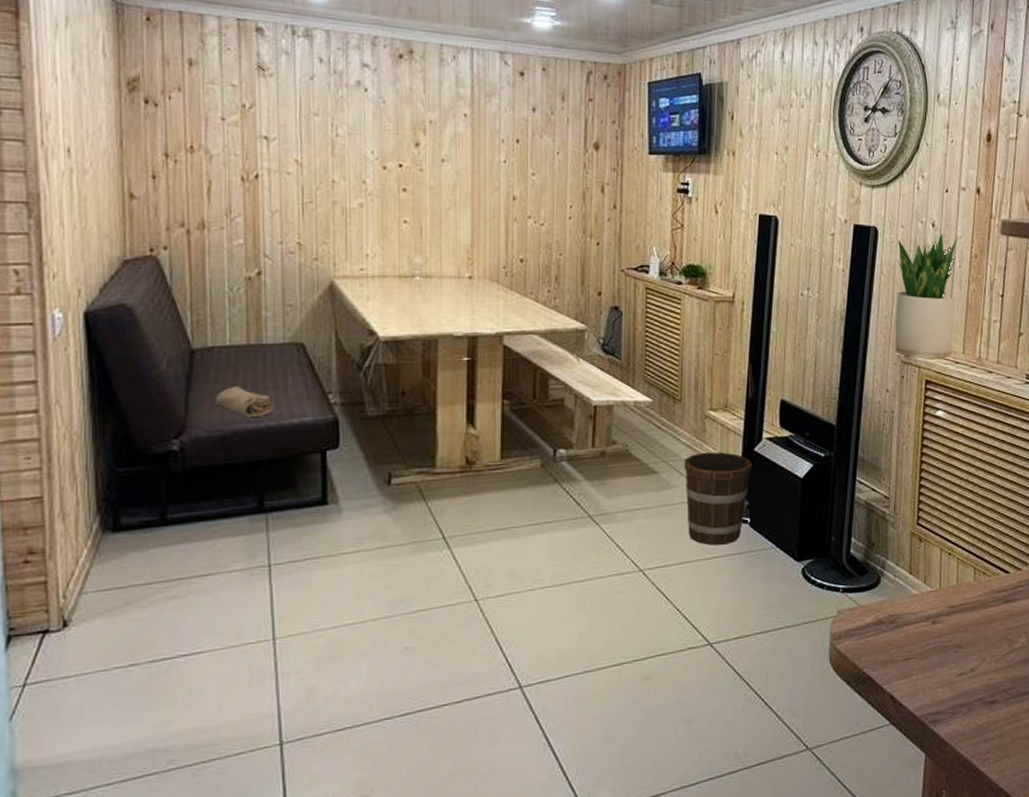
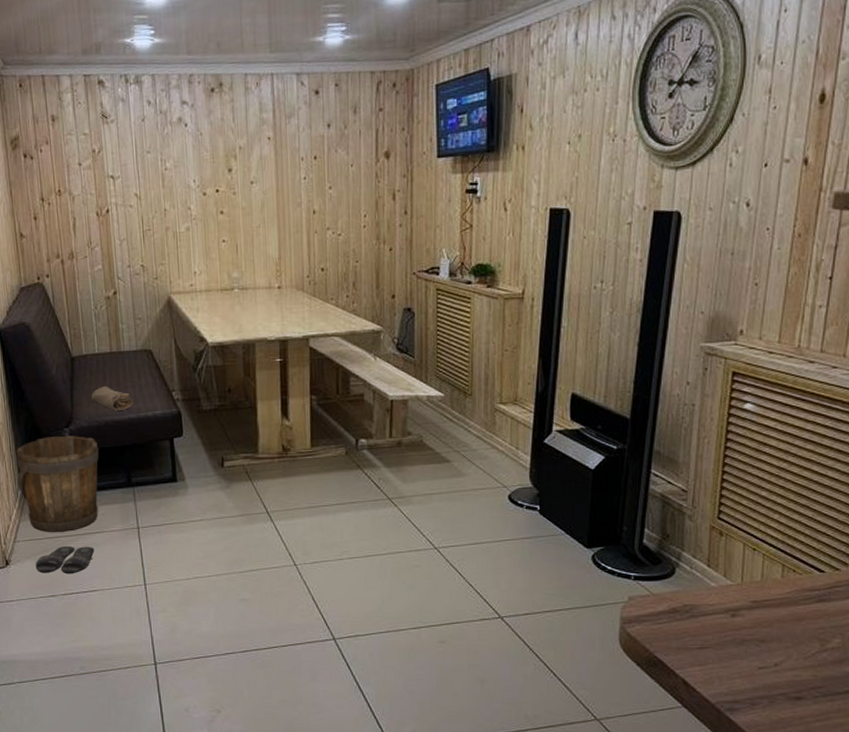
wooden bucket: none [93,448,221,578] -> present [16,435,99,532]
slippers: none [110,593,204,635] -> present [35,545,95,574]
bucket: present [684,451,752,545] -> none [475,443,542,529]
planter: present [895,234,959,359] -> none [698,213,778,350]

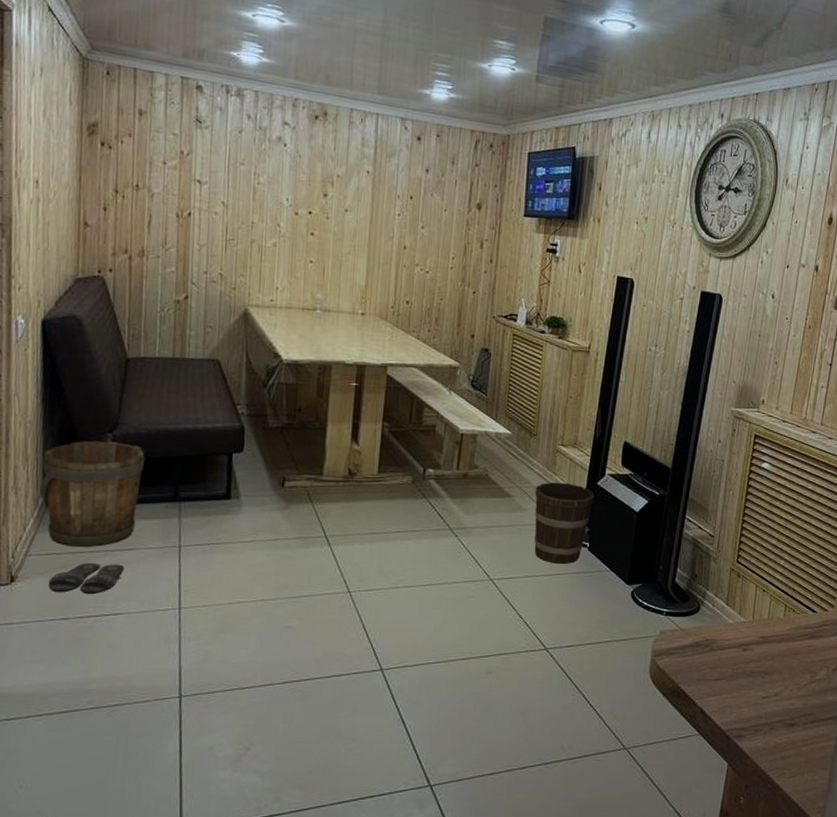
towel: present [90,385,133,410] -> none [143,392,192,420]
bucket: none [475,443,542,529] -> present [534,482,594,564]

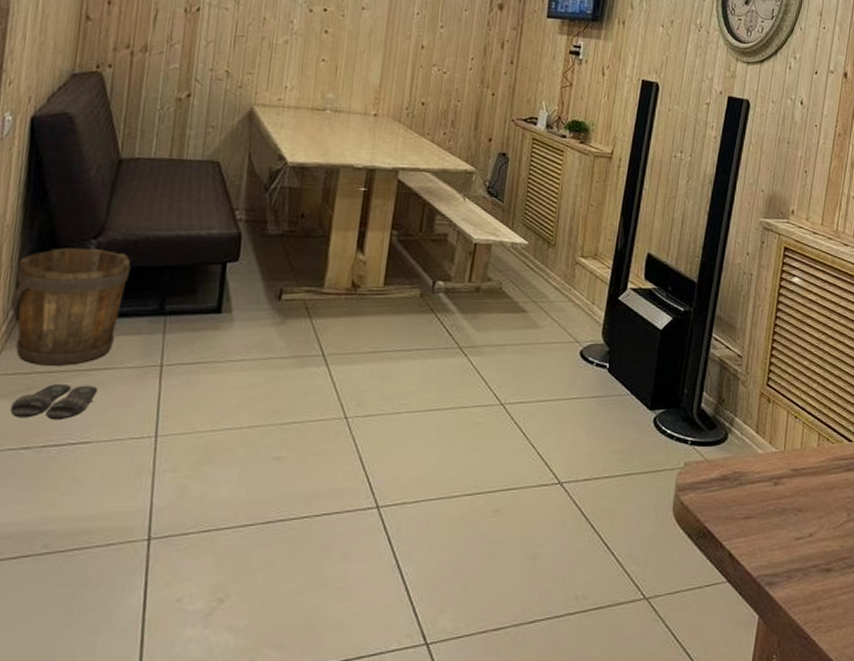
bucket: present [534,482,594,564] -> none [549,296,615,387]

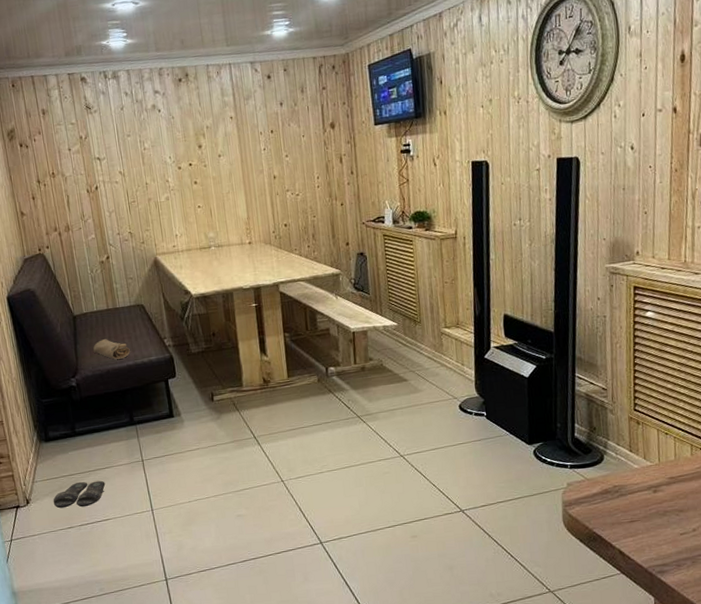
wooden bucket: present [11,248,131,366] -> none [29,384,106,471]
towel: none [133,195,186,225] -> present [92,338,130,360]

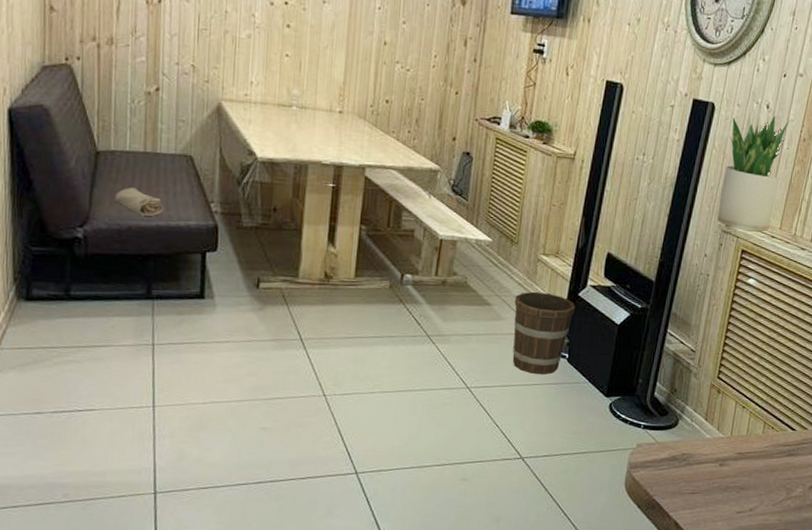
slippers: present [53,480,105,508] -> none [21,357,98,389]
bucket: none [427,361,484,435] -> present [512,291,575,374]
planter: none [599,154,662,269] -> present [717,115,790,233]

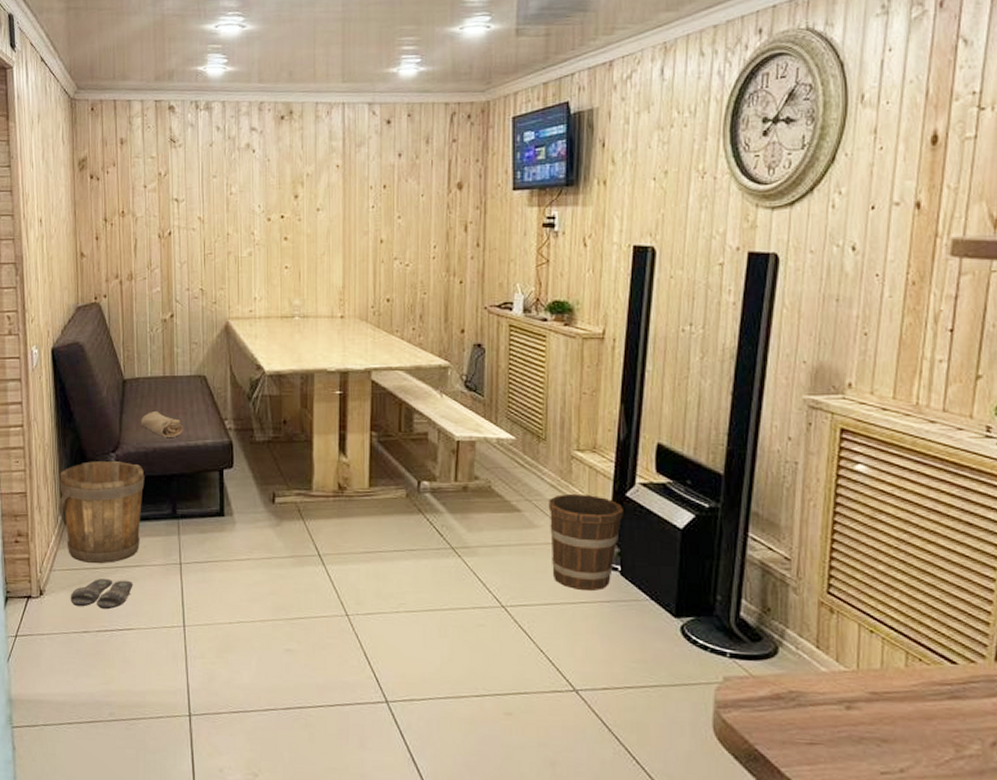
wooden bucket: none [10,235,117,343] -> present [58,460,145,563]
slippers: none [21,357,98,389] -> present [70,578,133,609]
planter: present [717,115,790,233] -> none [800,258,888,404]

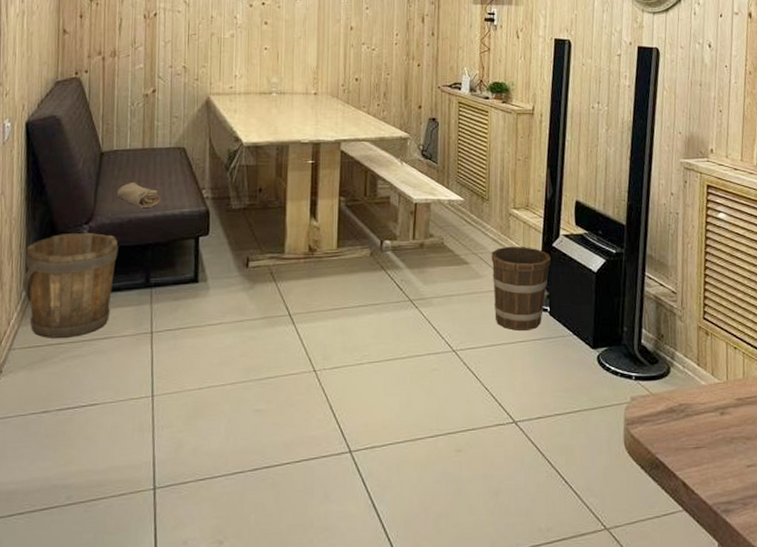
slippers: present [70,578,133,609] -> none [30,353,101,386]

